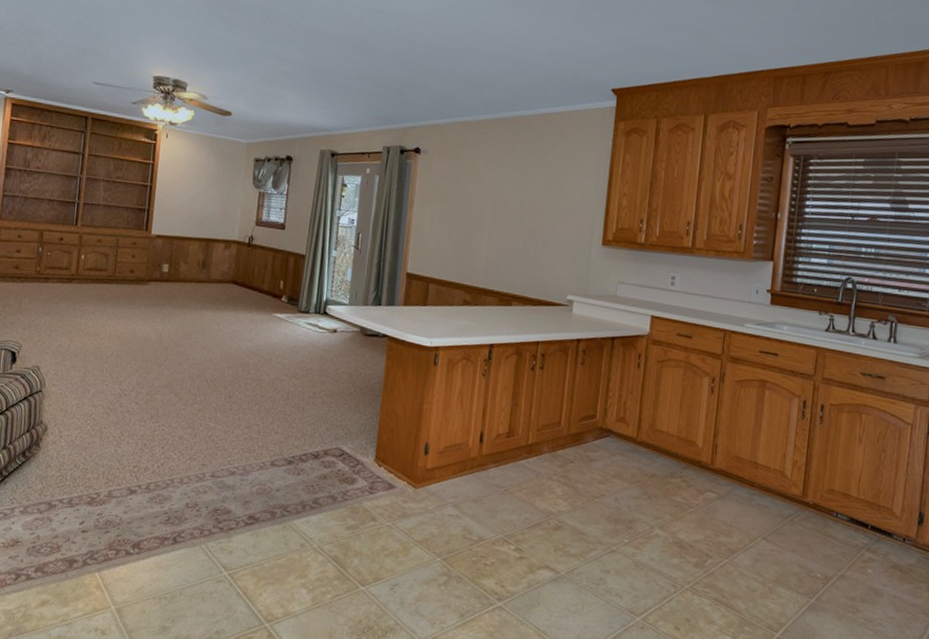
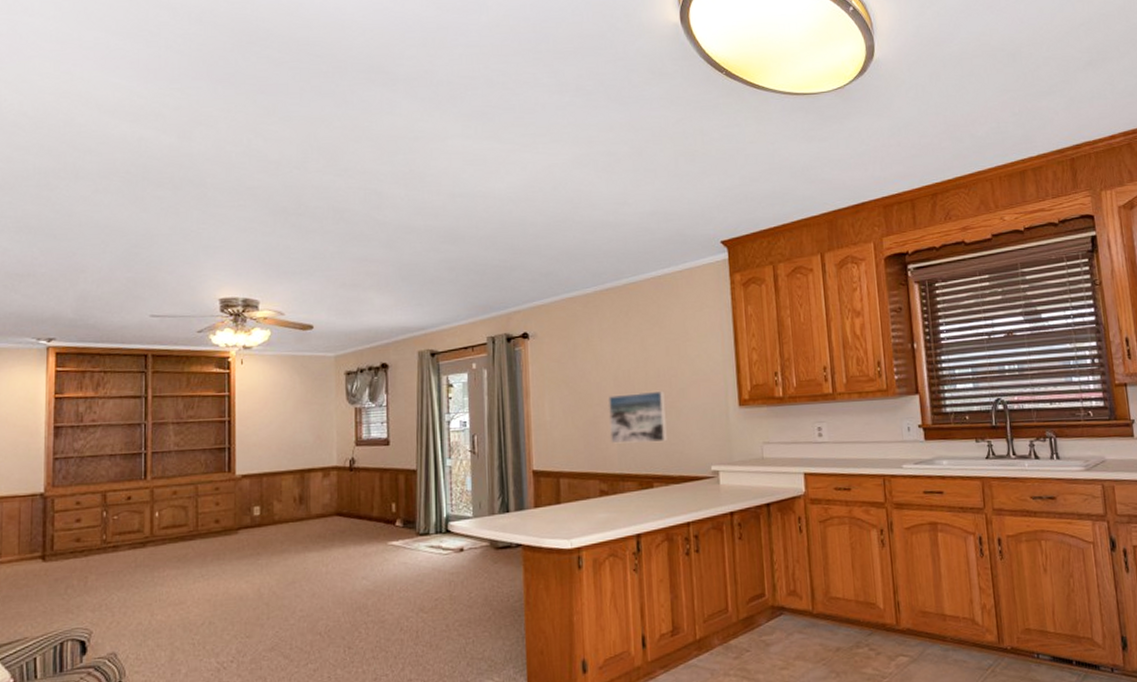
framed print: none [479,217,536,267] -> present [607,390,668,444]

